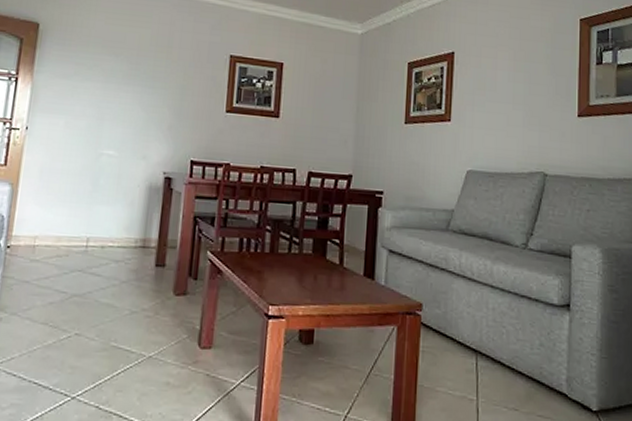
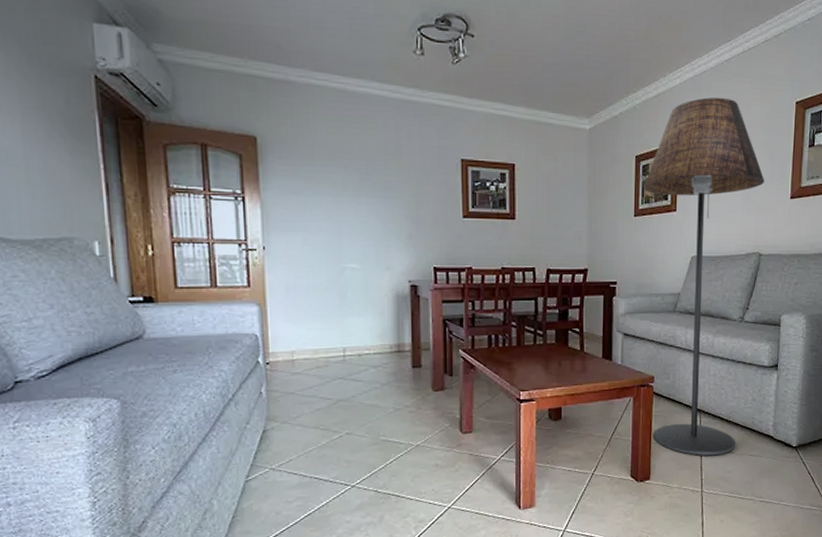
floor lamp: none [415,10,549,412] -> present [643,97,765,457]

